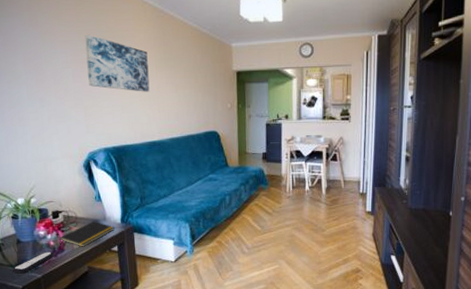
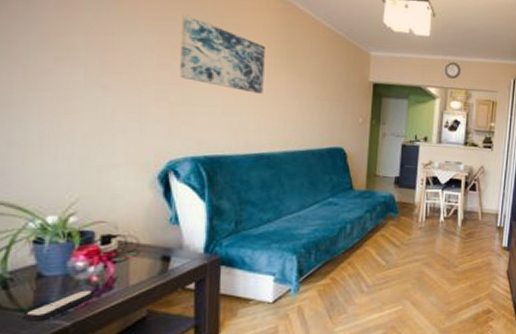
notepad: present [59,221,115,247] -> none [106,249,194,284]

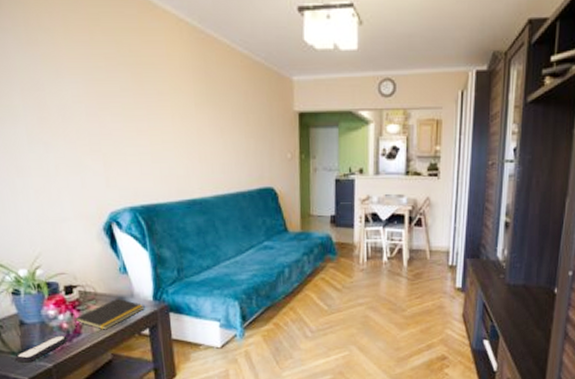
notepad: none [106,249,194,284] -> present [74,298,145,330]
wall art: present [180,14,265,94] -> none [101,59,188,136]

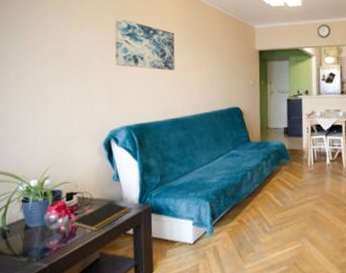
remote control: present [14,335,69,363] -> none [15,237,64,264]
wall art: none [101,59,188,136] -> present [115,17,175,71]

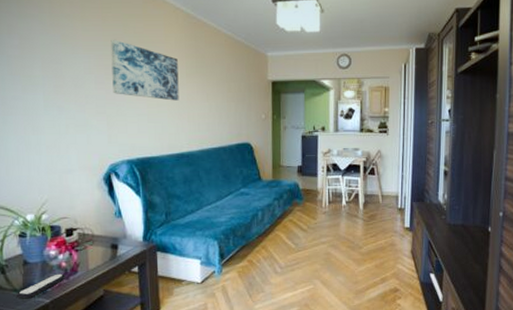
remote control: none [15,237,64,264] -> present [16,273,66,299]
notepad: present [70,202,131,231] -> none [72,239,136,268]

